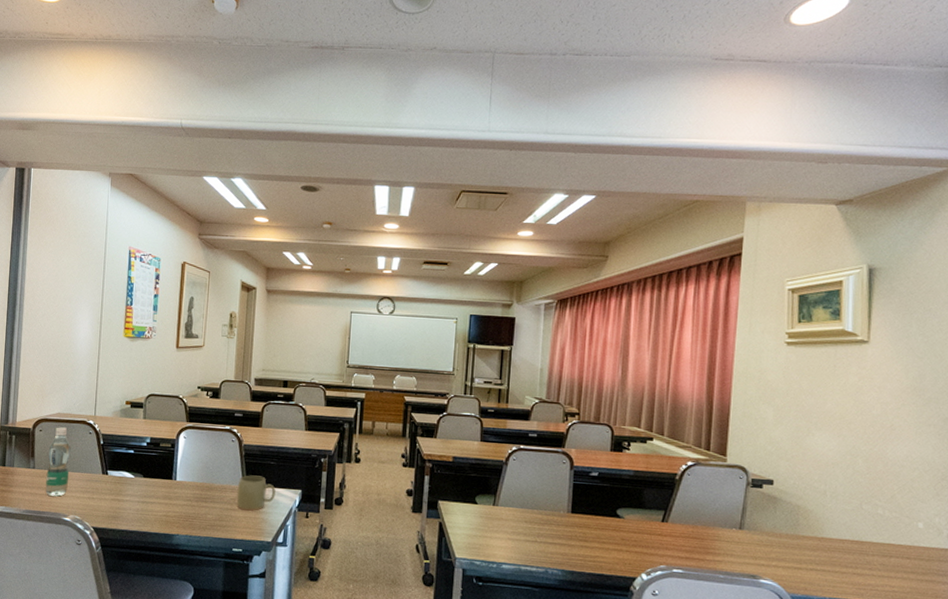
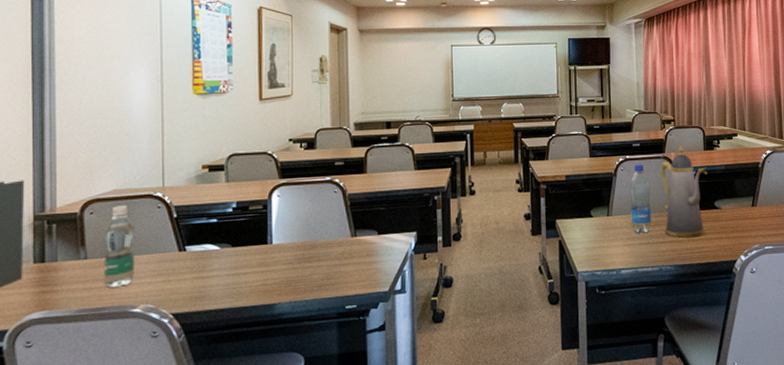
mug: present [236,475,276,511] -> none [345,224,389,264]
bottle: none [518,455,544,531] -> present [630,164,651,234]
coffee pot: none [555,442,612,545] -> present [660,145,707,238]

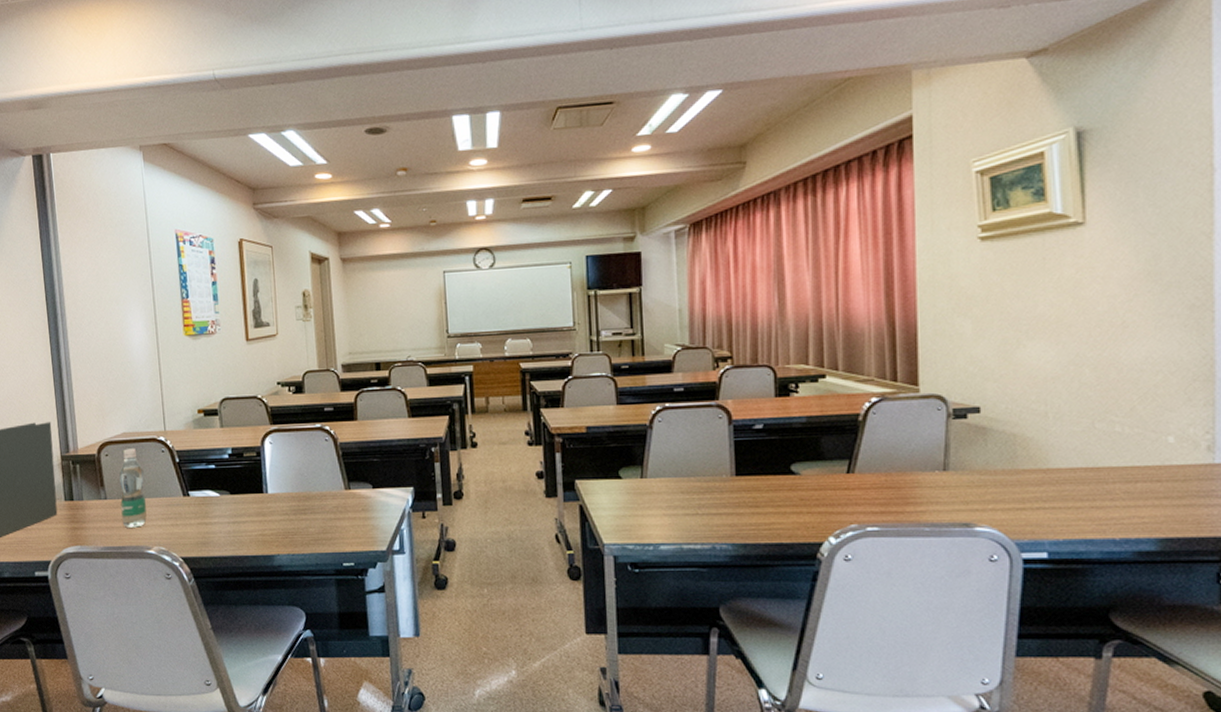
bottle: present [630,164,651,234] -> none [670,414,700,502]
coffee pot: present [660,145,707,238] -> none [713,390,780,511]

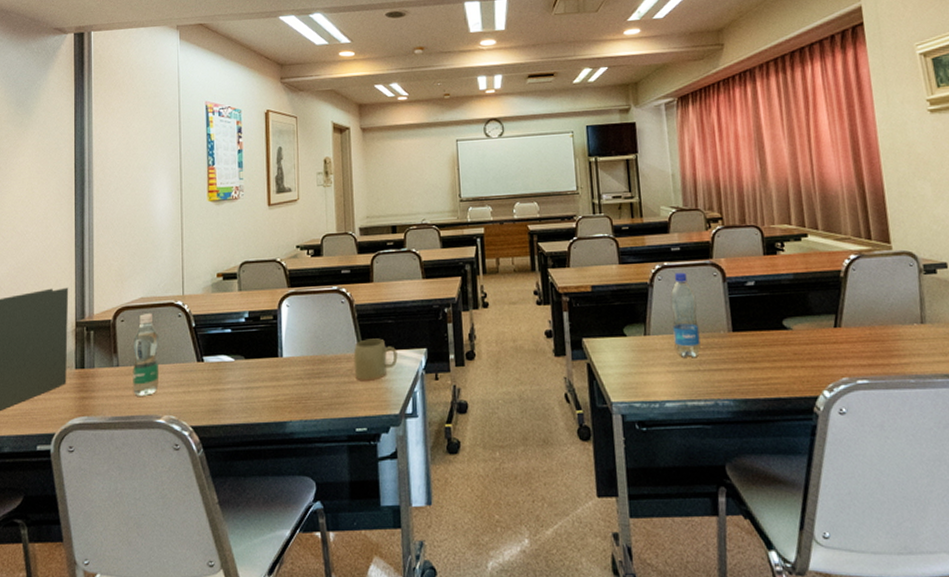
mug: none [338,476,384,518] -> present [353,338,398,381]
bottle: none [670,414,700,502] -> present [670,272,701,358]

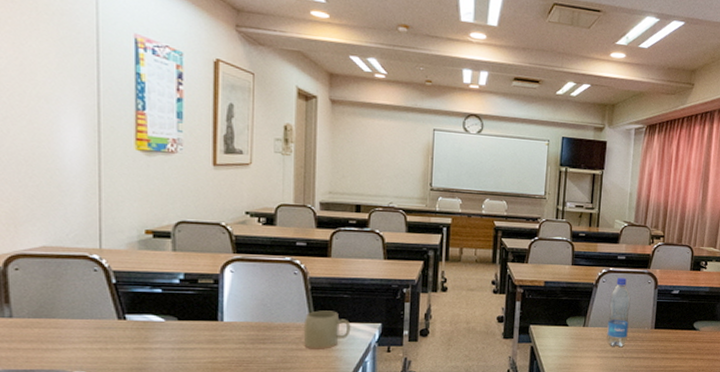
bottle: present [133,313,160,396] -> none [32,264,68,350]

